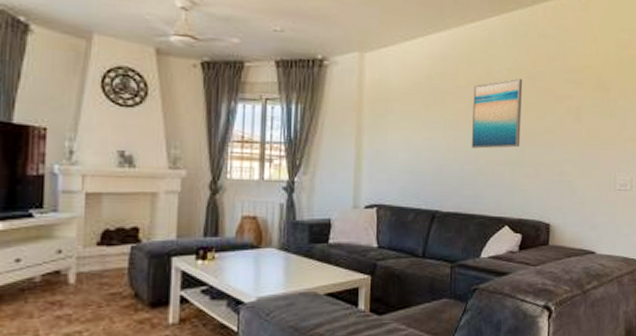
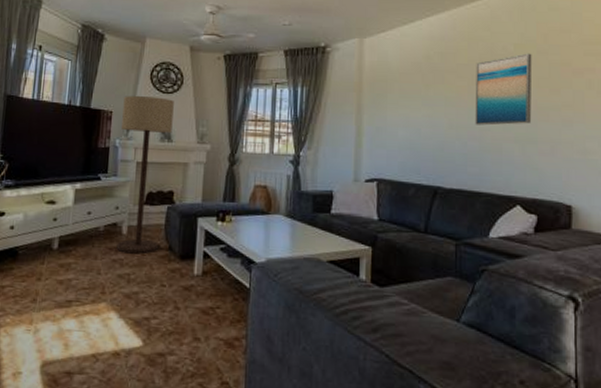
floor lamp: none [61,107,136,307] -> present [116,95,174,254]

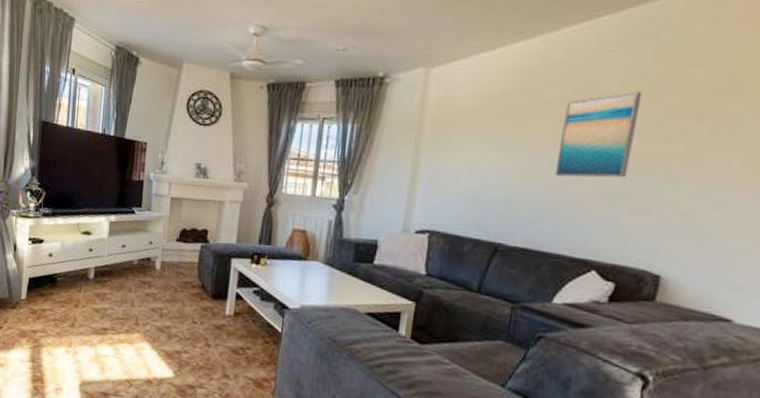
floor lamp: present [116,95,174,254] -> none [150,126,211,290]

